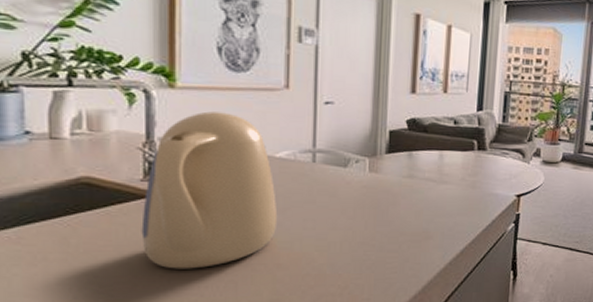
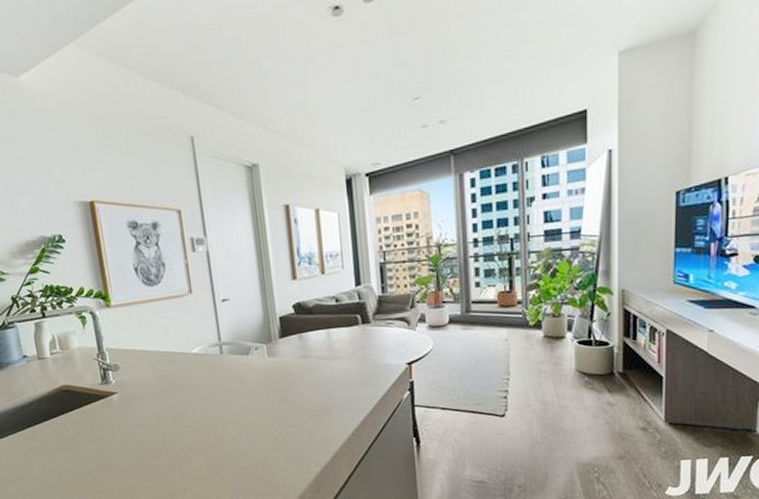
kettle: present [141,111,278,269] -> none [104,321,202,453]

